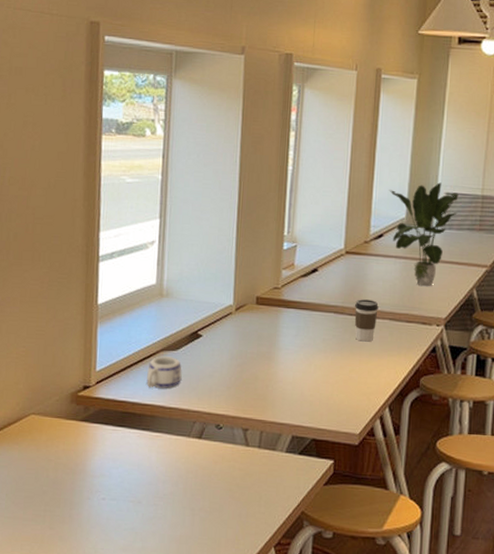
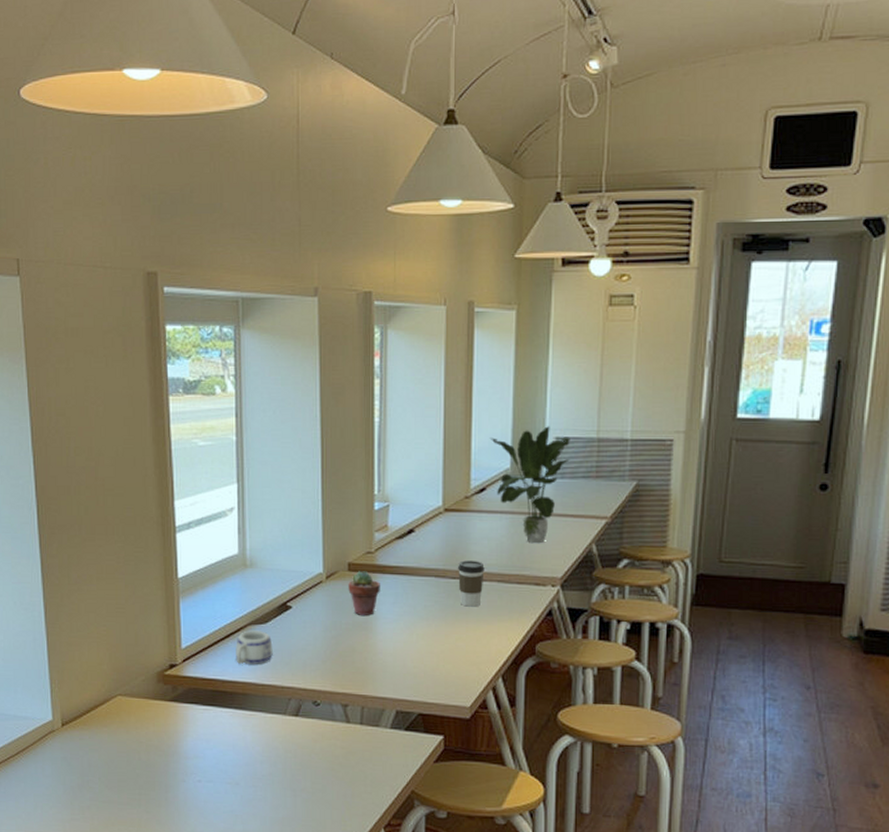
potted succulent: none [255,304,285,347] -> present [348,571,380,617]

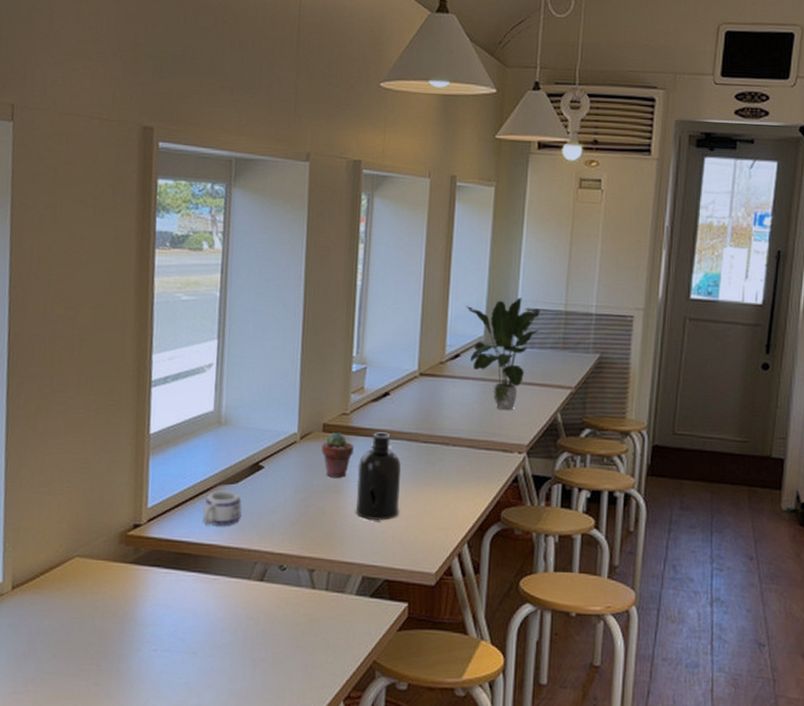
bottle: none [385,569,430,656] -> present [355,432,401,520]
coffee cup: present [457,560,485,607] -> none [429,425,456,472]

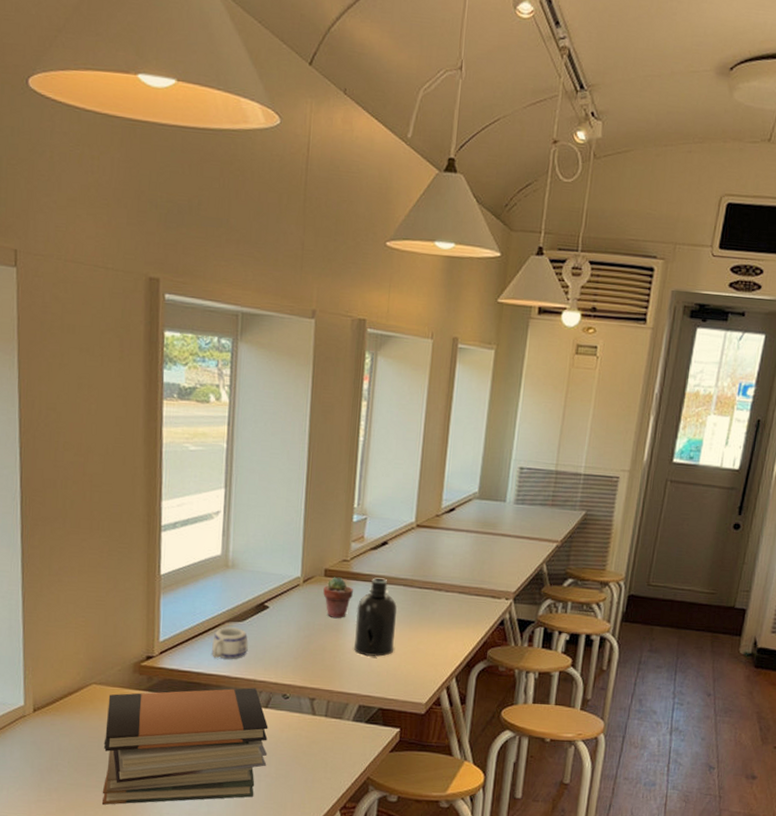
book stack: none [82,558,264,697] -> present [102,688,268,805]
potted plant: present [465,297,540,411] -> none [462,457,532,561]

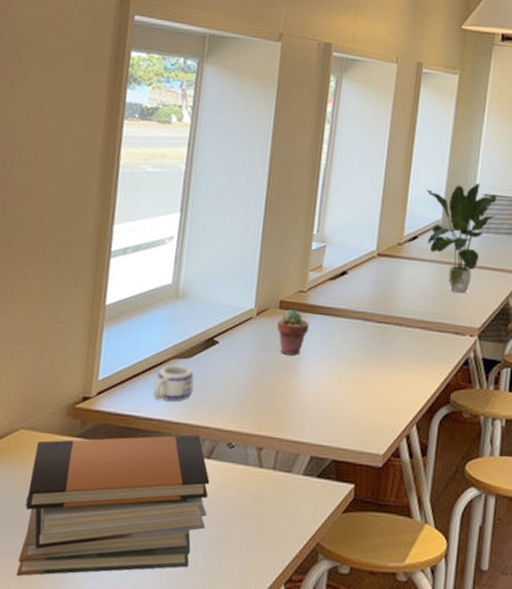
bottle: present [353,578,397,657] -> none [307,310,355,400]
potted plant: none [462,457,532,561] -> present [425,183,497,294]

